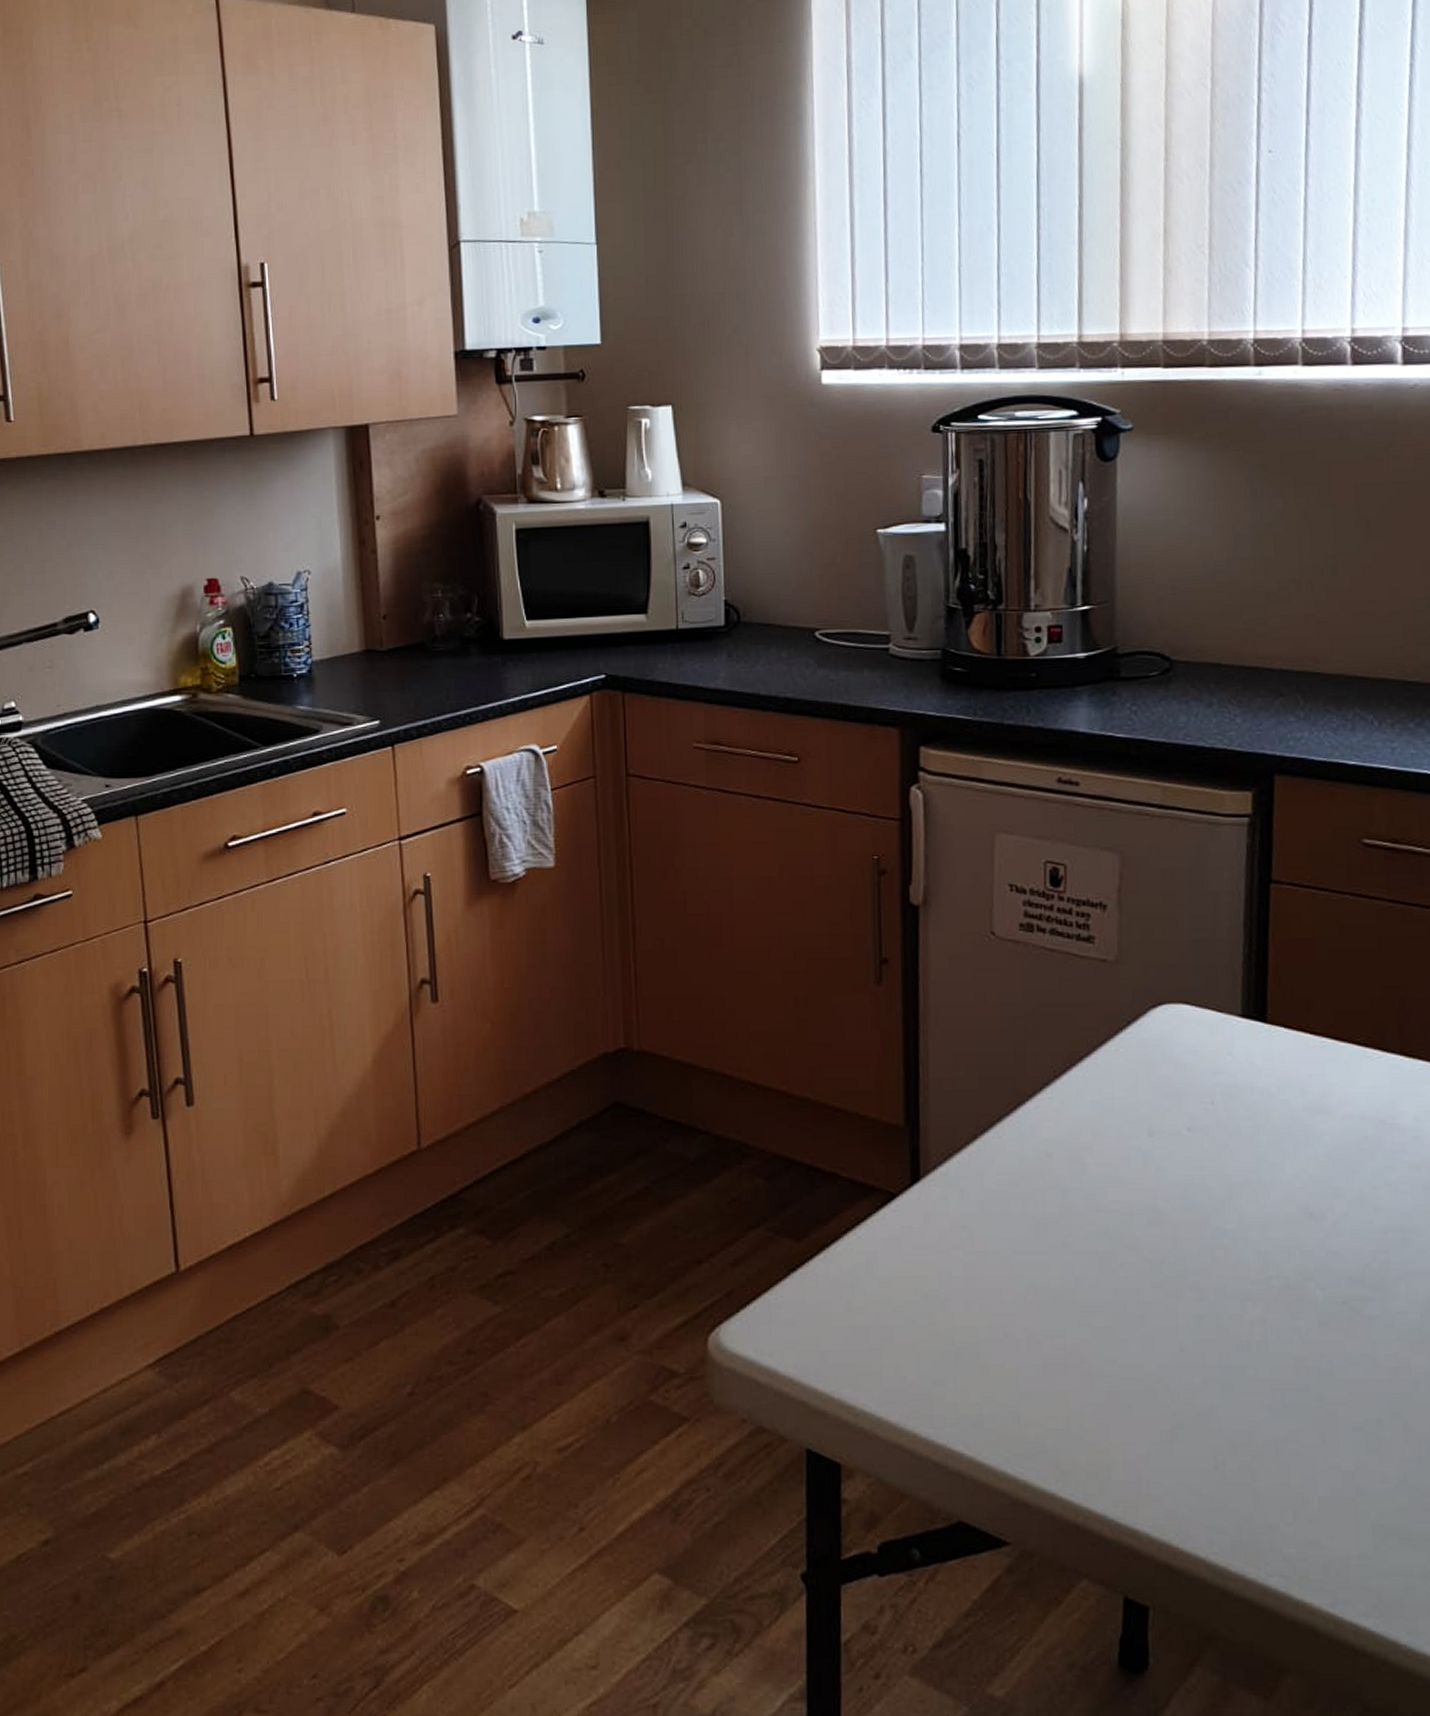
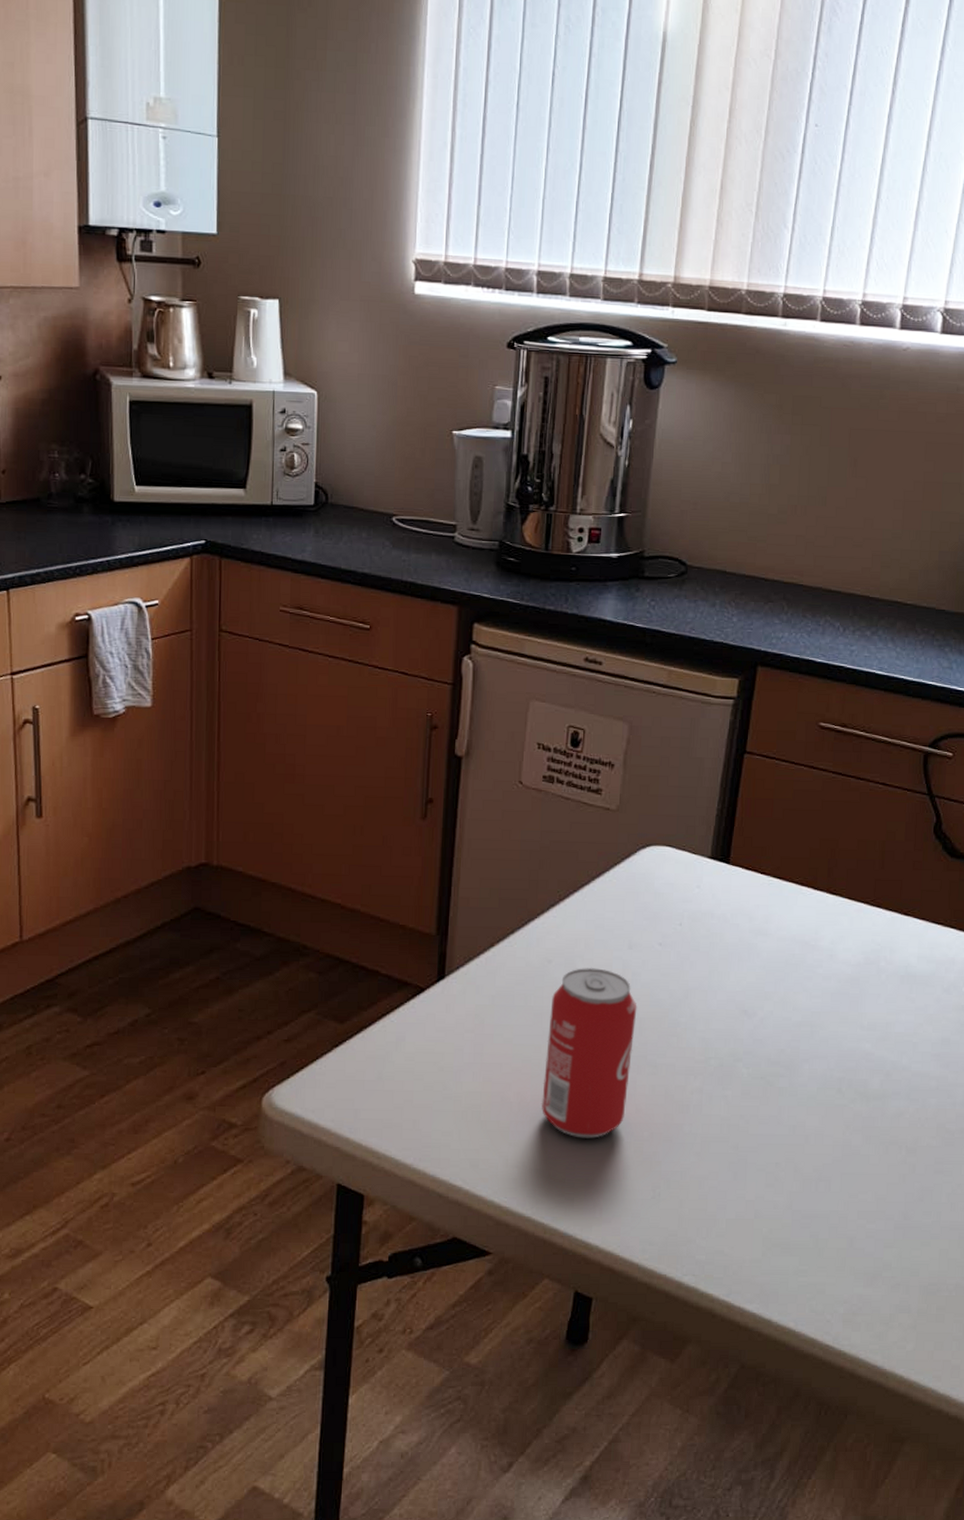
beverage can: none [1055,1162,1168,1387] -> present [541,968,637,1139]

